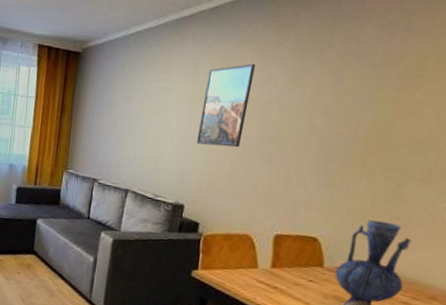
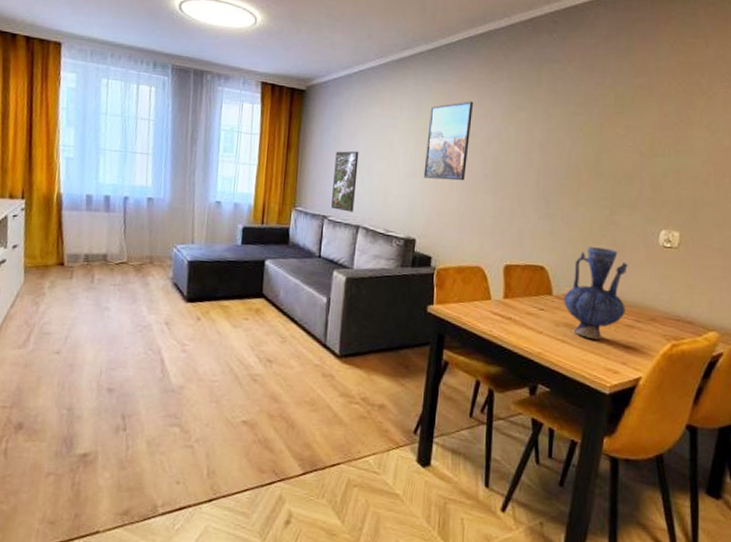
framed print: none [102,114,132,176] -> present [331,150,359,212]

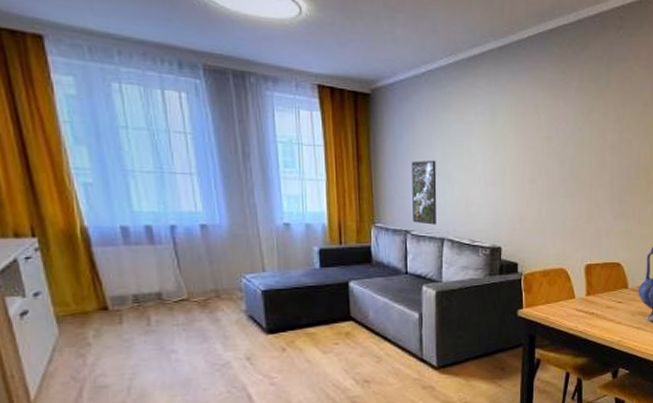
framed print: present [423,101,473,181] -> none [504,103,547,186]

